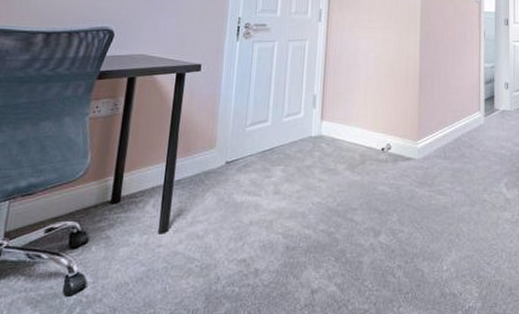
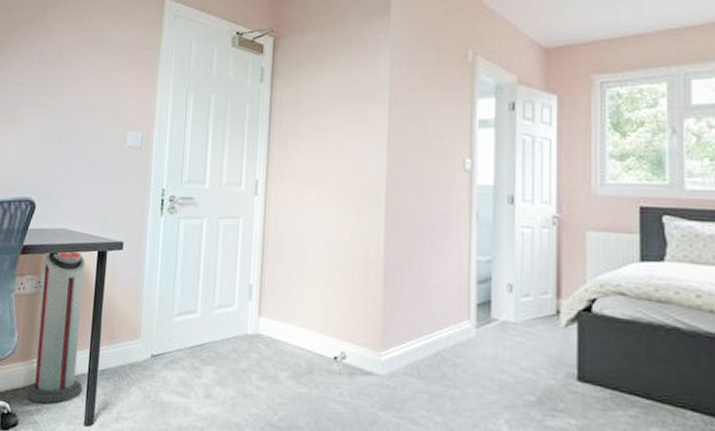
air purifier: none [97,73,163,219] -> present [25,250,85,404]

